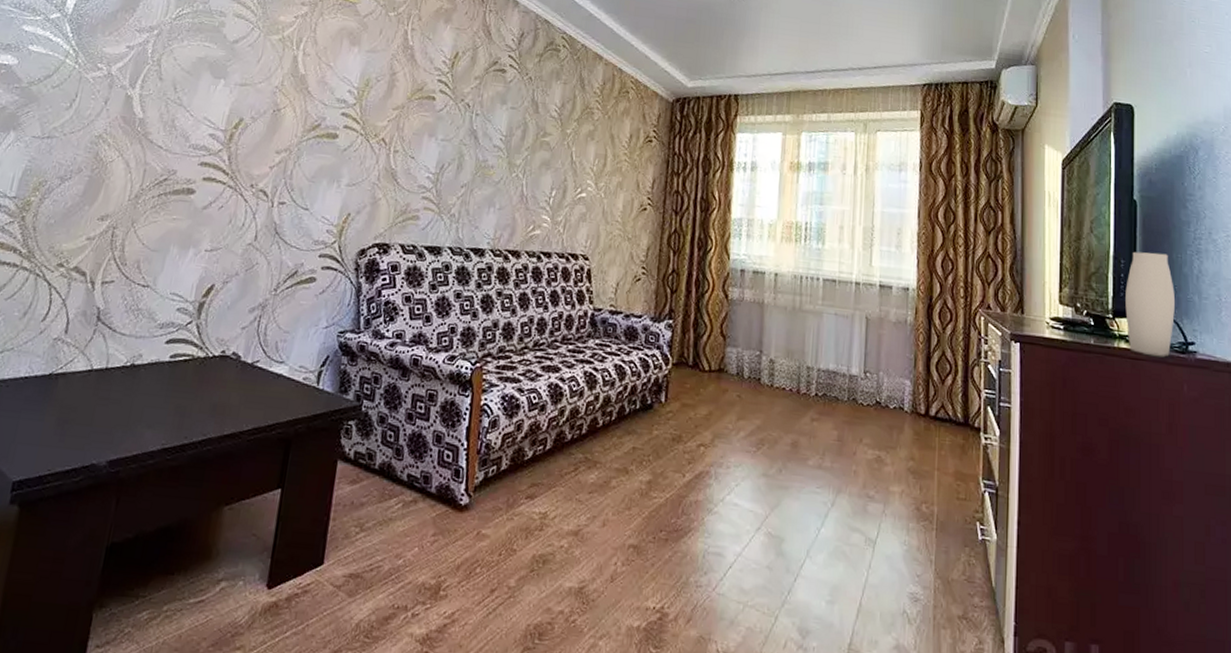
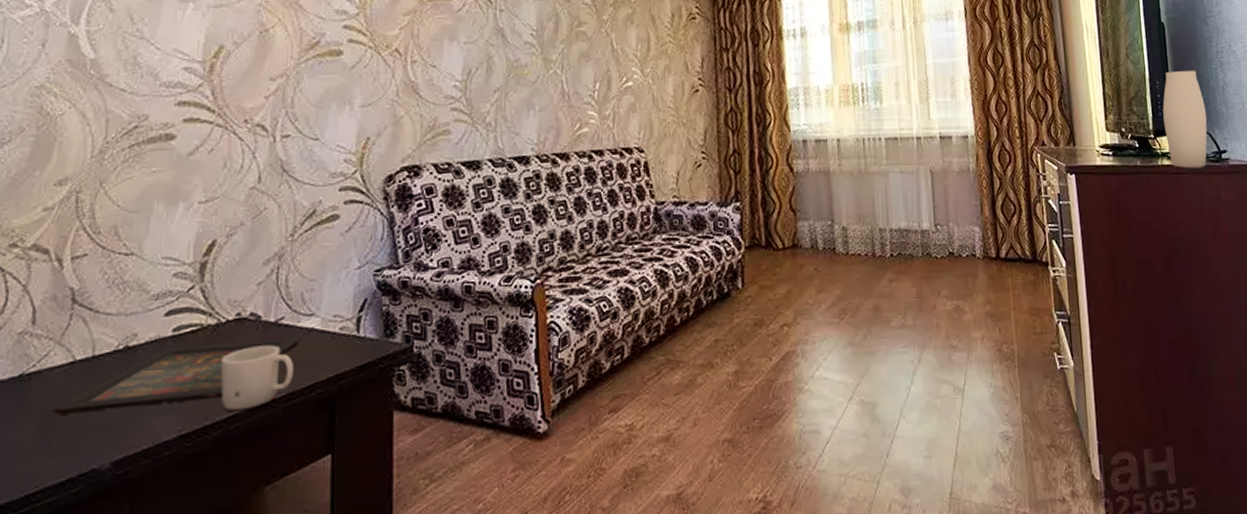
icon panel: none [69,370,271,423] -> present [53,336,301,415]
mug: none [199,381,262,437] -> present [220,345,295,412]

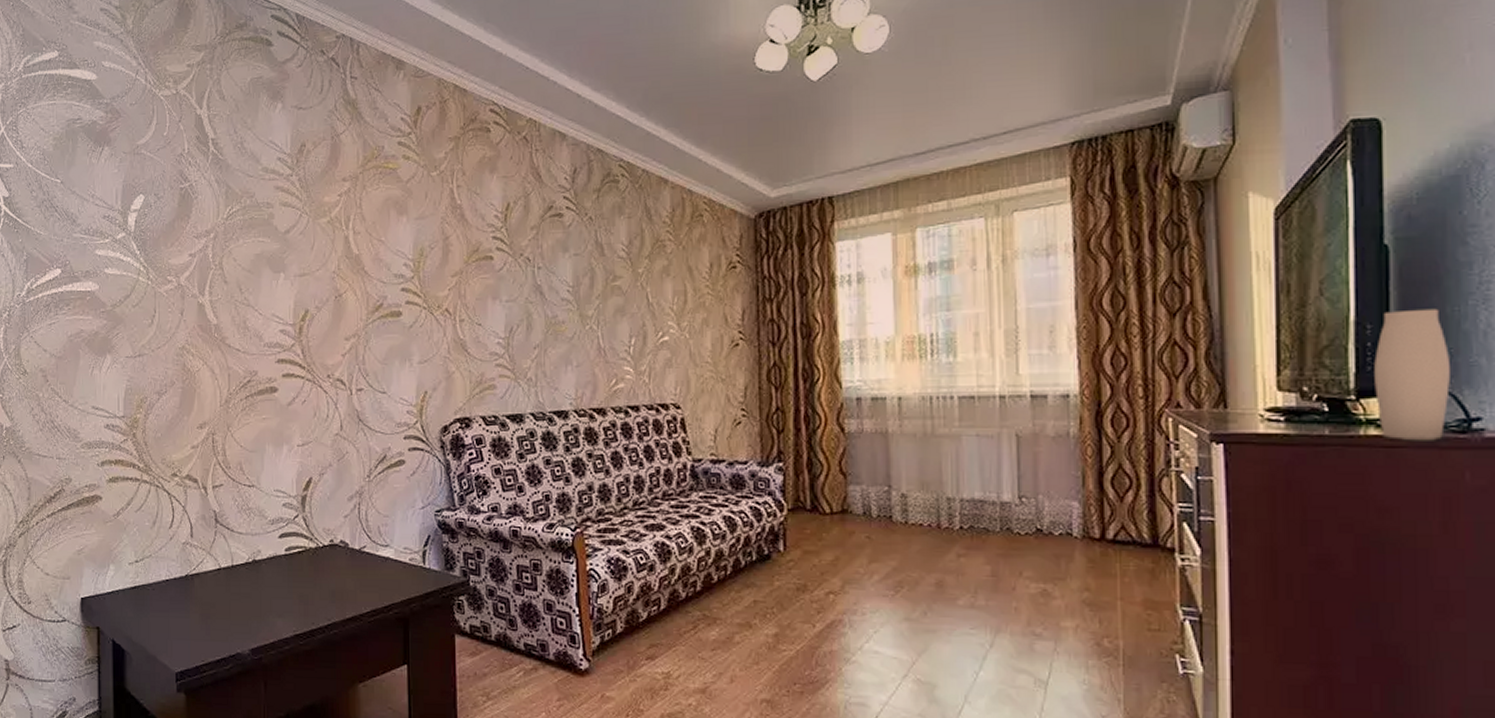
icon panel: present [53,336,301,415] -> none [209,563,380,609]
mug: present [220,345,295,412] -> none [320,568,376,621]

